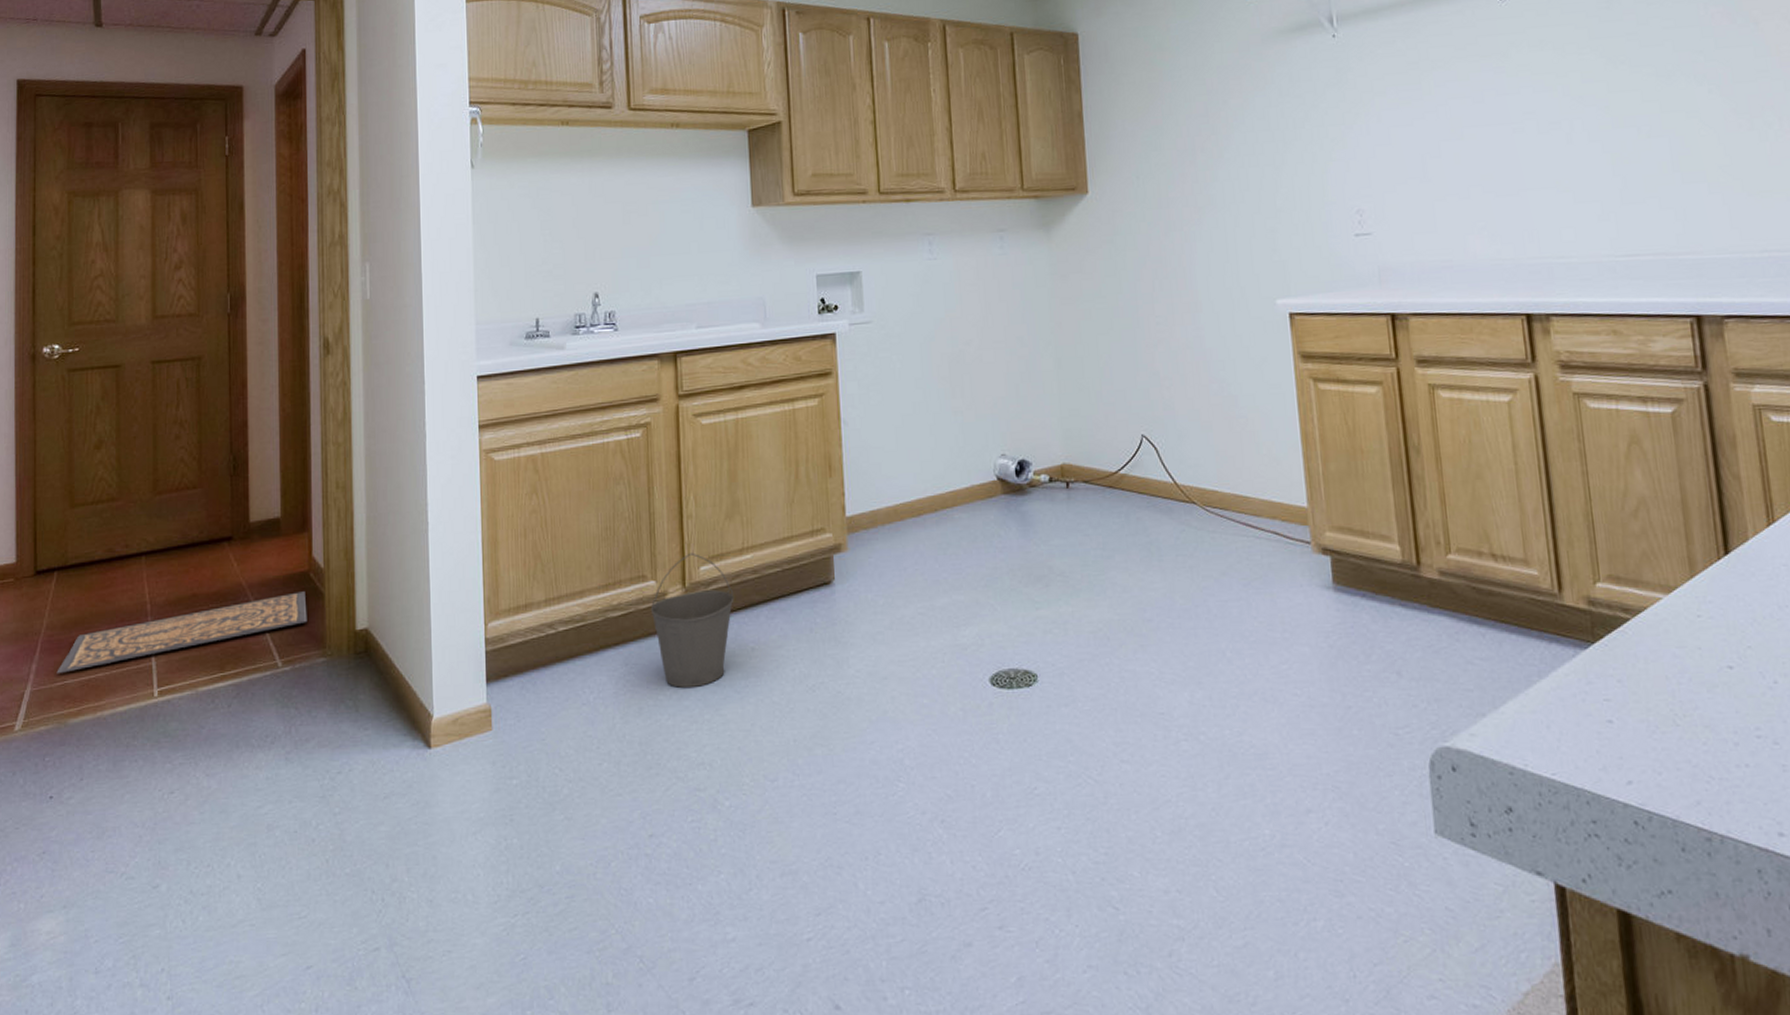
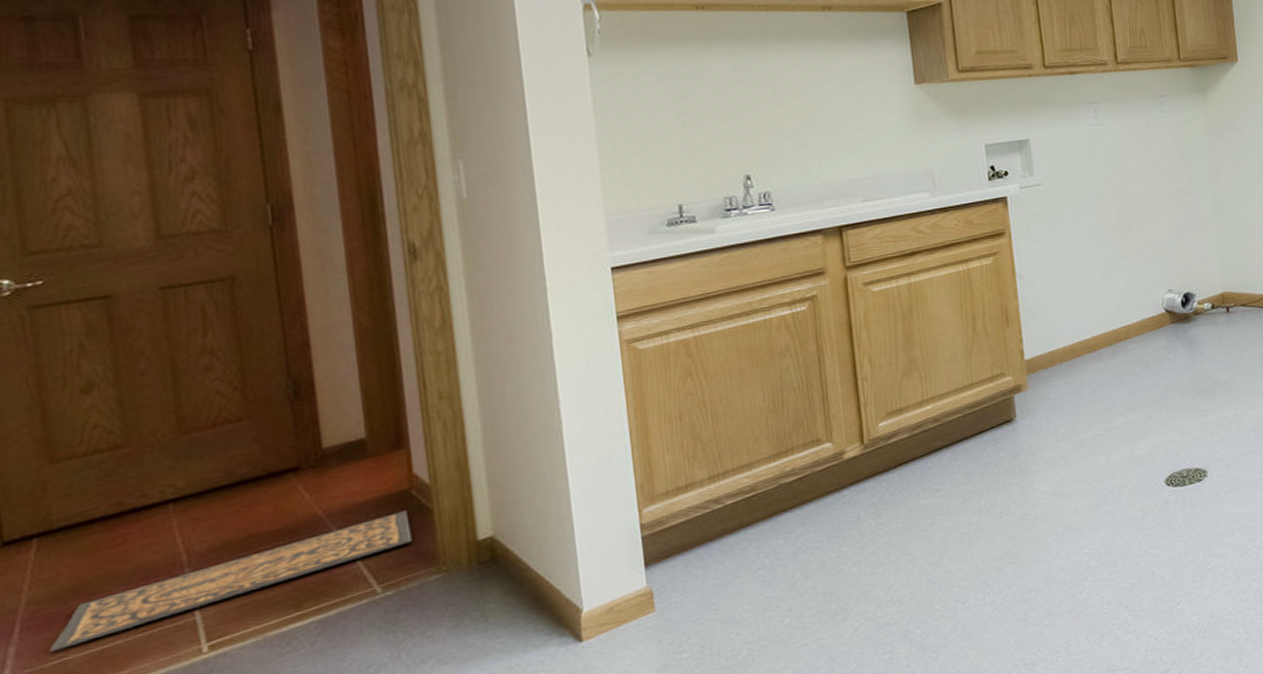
bucket: present [650,552,734,688] -> none [827,411,916,537]

